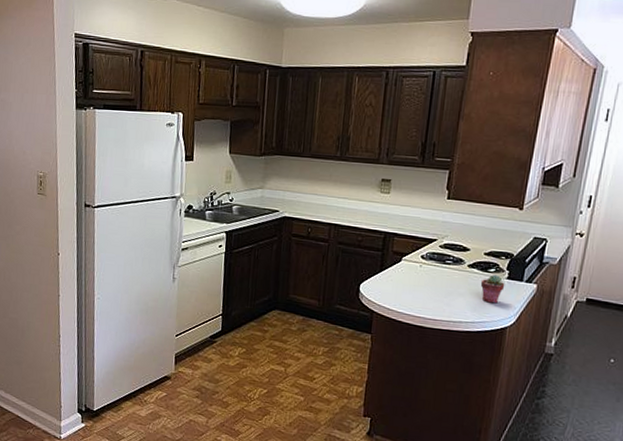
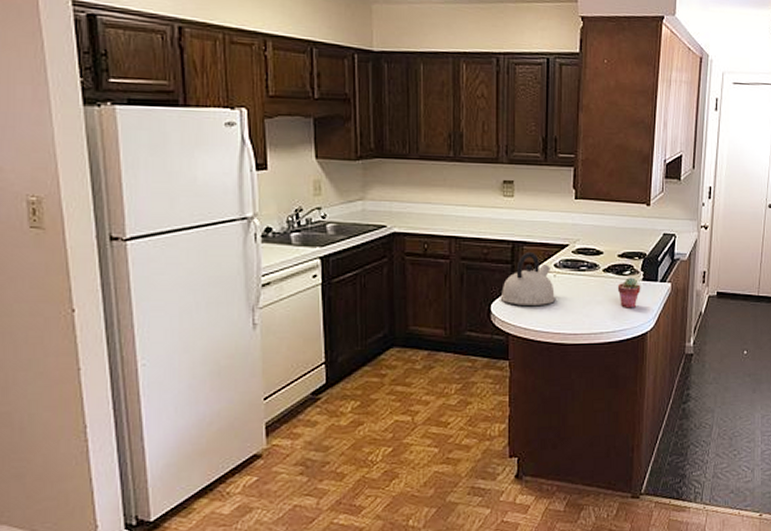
kettle: none [369,242,420,291] -> present [500,251,556,306]

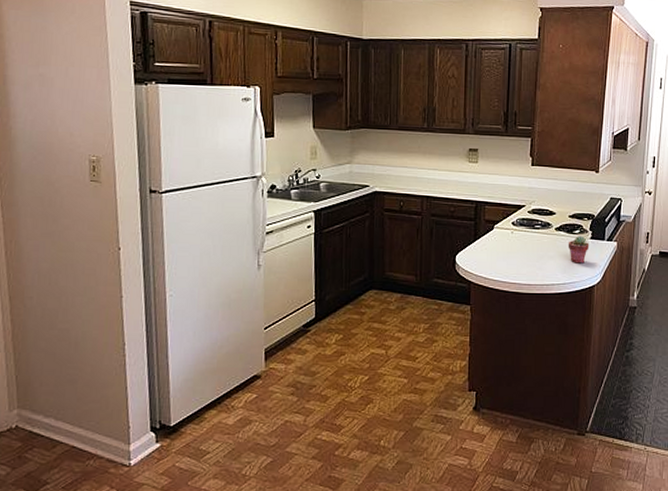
kettle: present [500,251,556,306] -> none [464,210,513,258]

